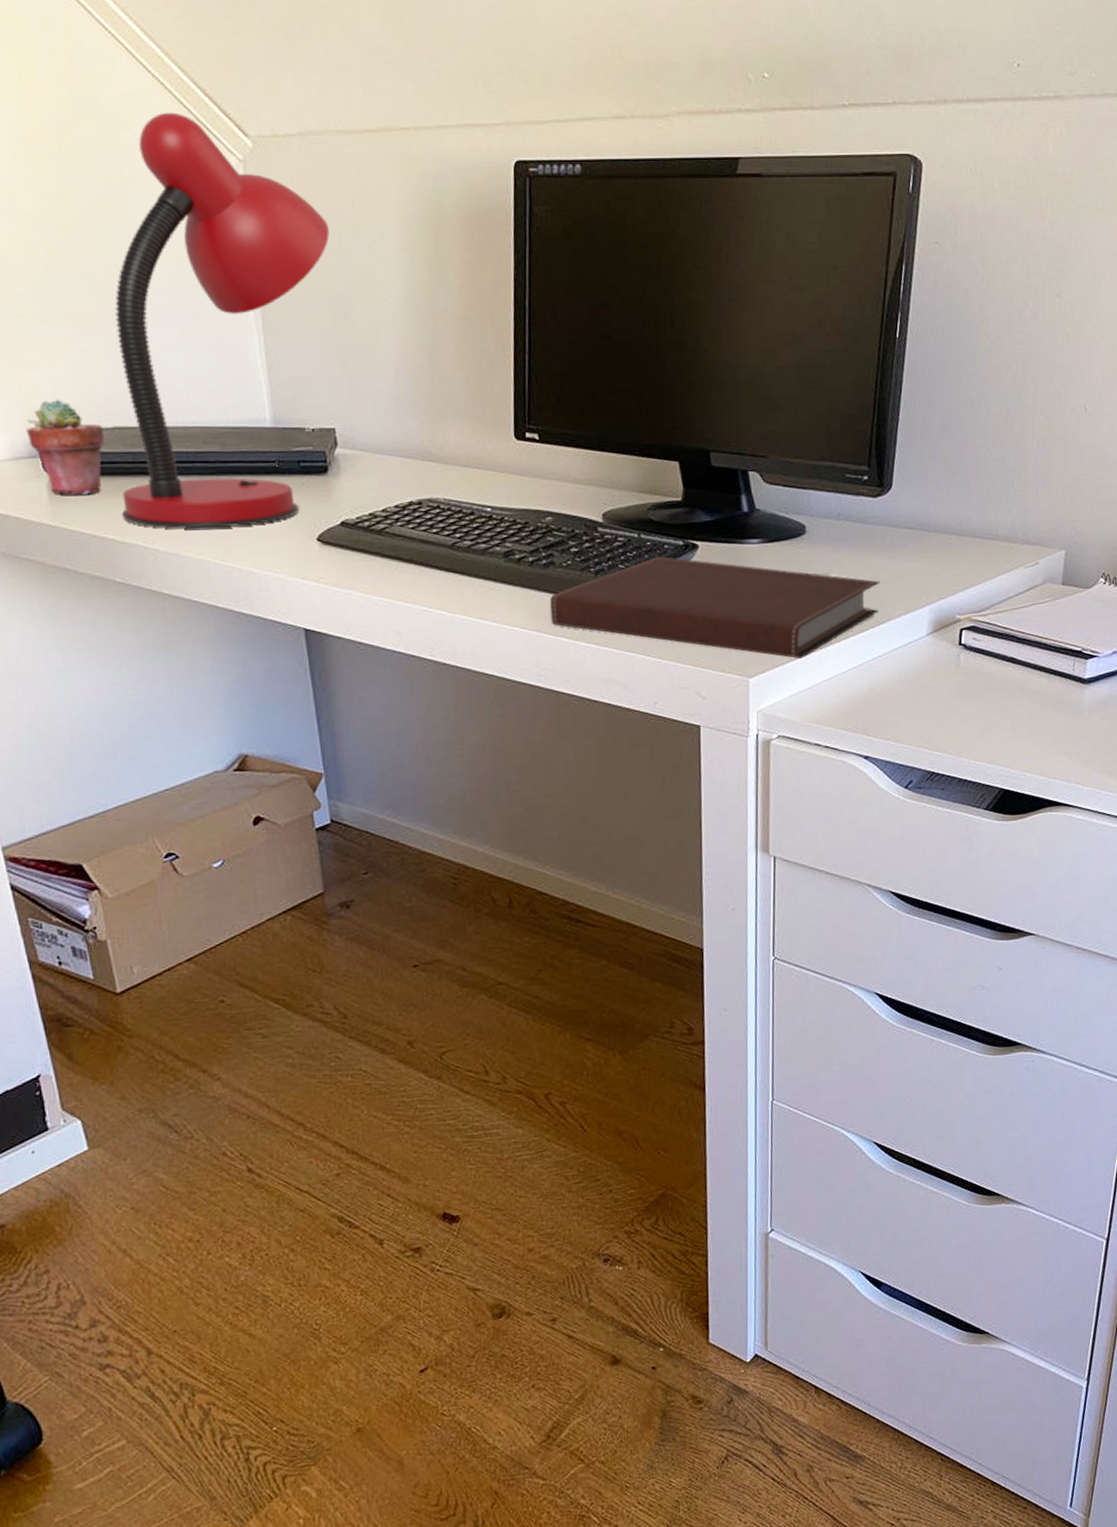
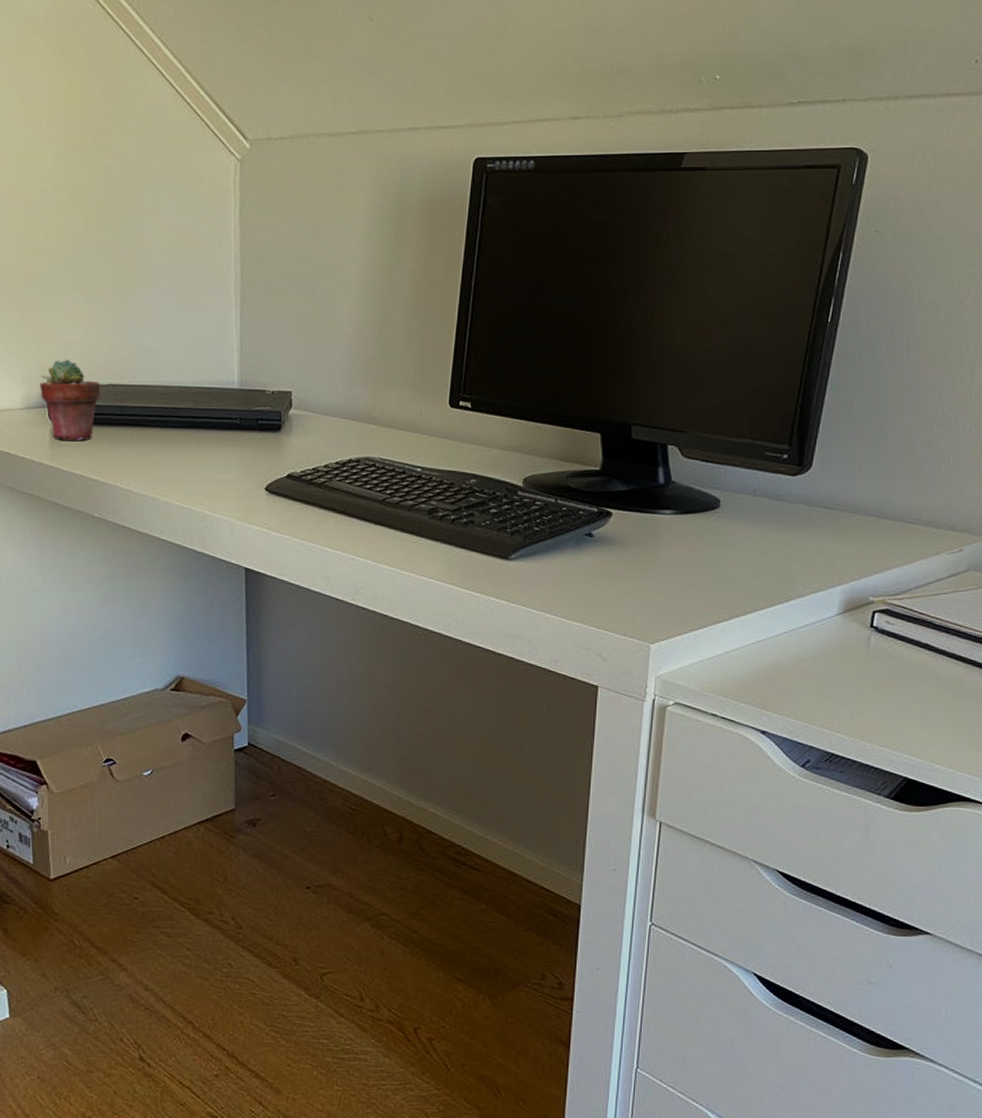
desk lamp: present [115,112,330,528] -> none [106,120,306,474]
notebook: present [549,556,880,659] -> none [465,521,792,629]

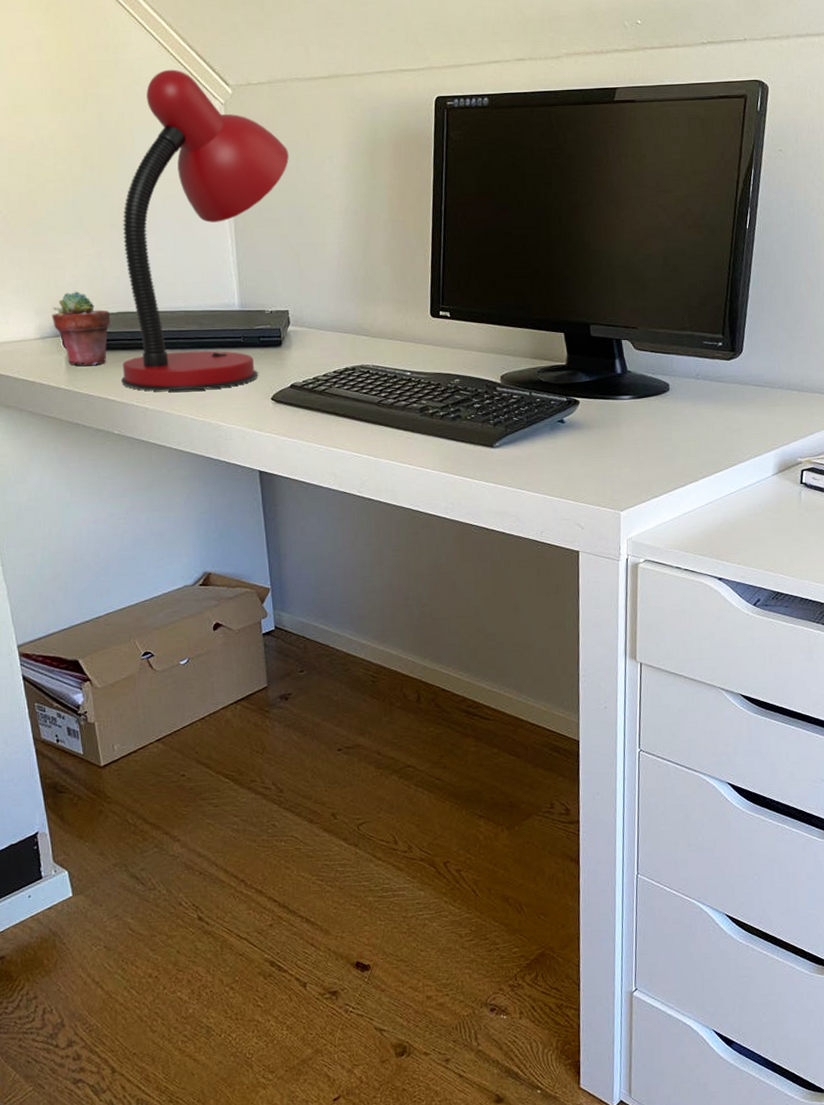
desk lamp: none [106,120,306,474] -> present [121,69,289,391]

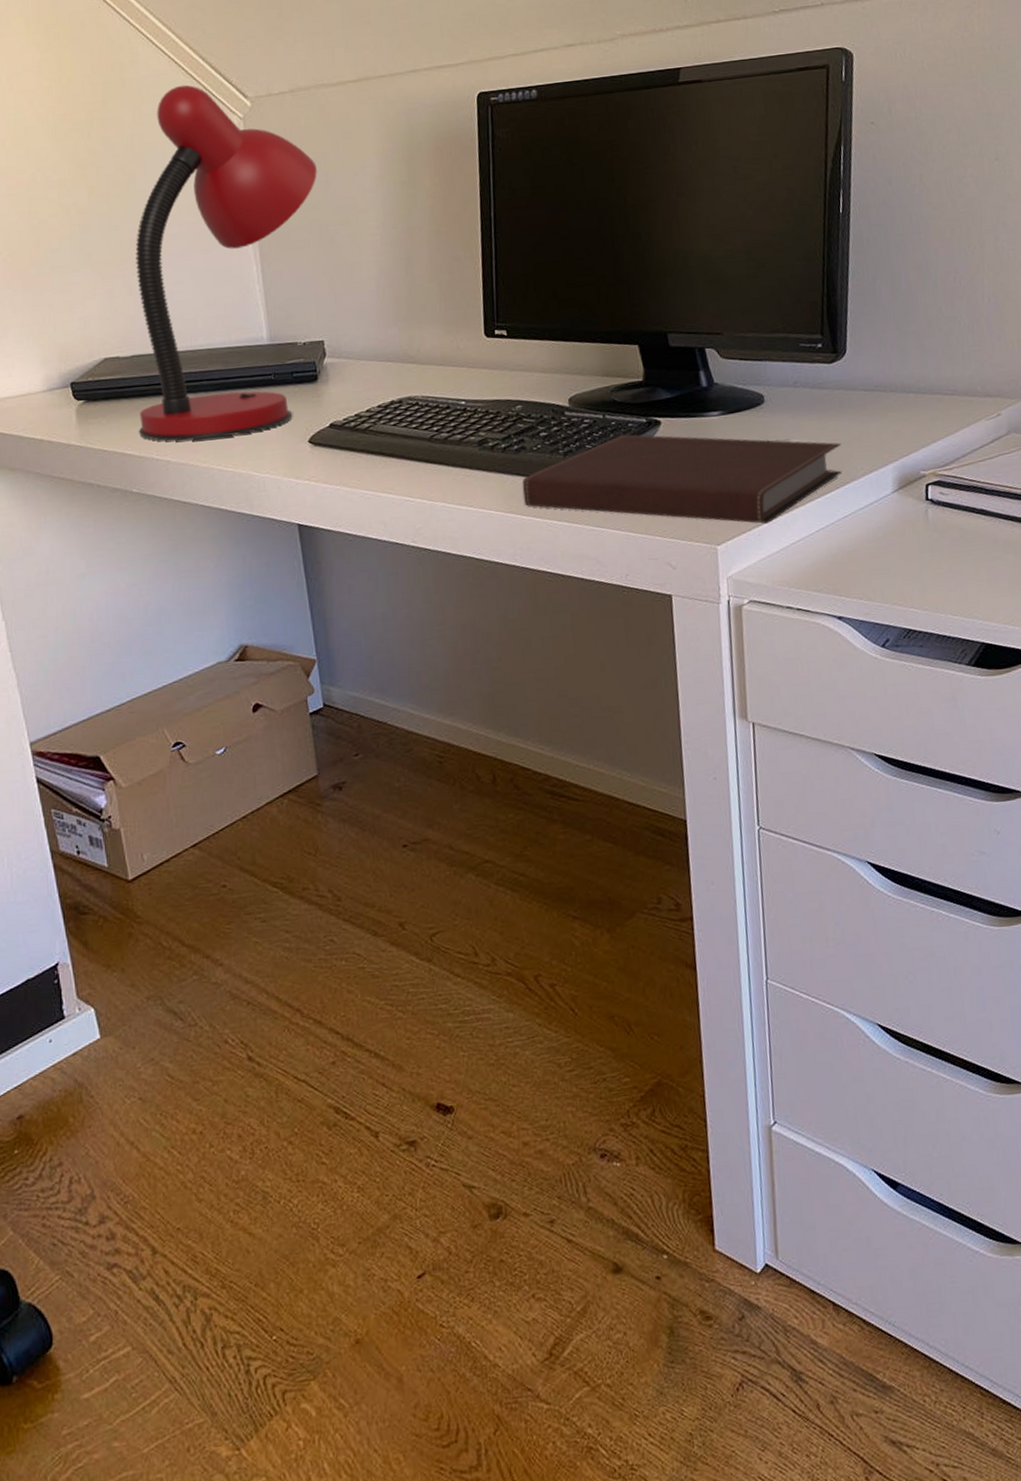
potted succulent: present [51,291,111,366] -> none [59,335,126,418]
notebook: none [456,410,733,495] -> present [522,434,842,524]

